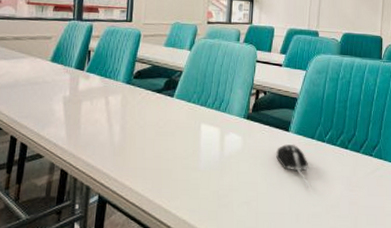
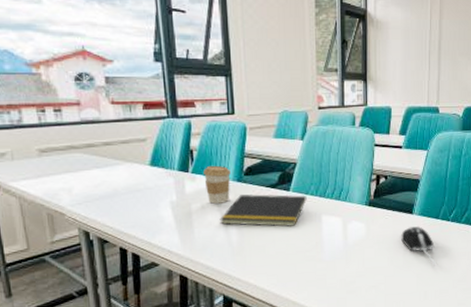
coffee cup: none [97,66,122,103] -> present [203,165,231,204]
notepad: none [105,96,189,133] -> present [219,194,307,228]

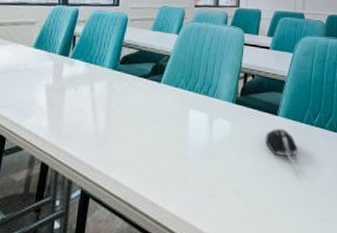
coffee cup: present [203,165,231,204] -> none [81,51,108,90]
notepad: present [219,194,307,228] -> none [90,83,177,120]

